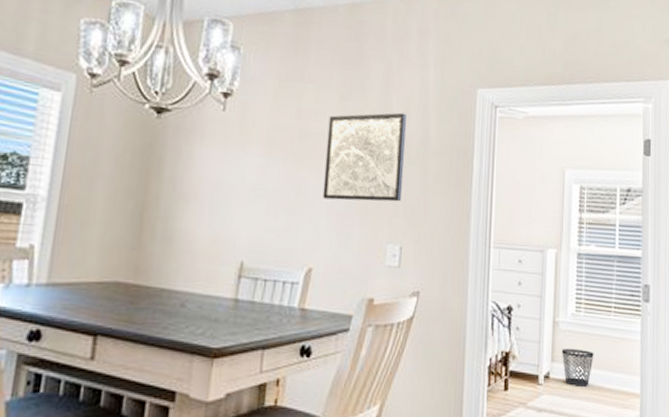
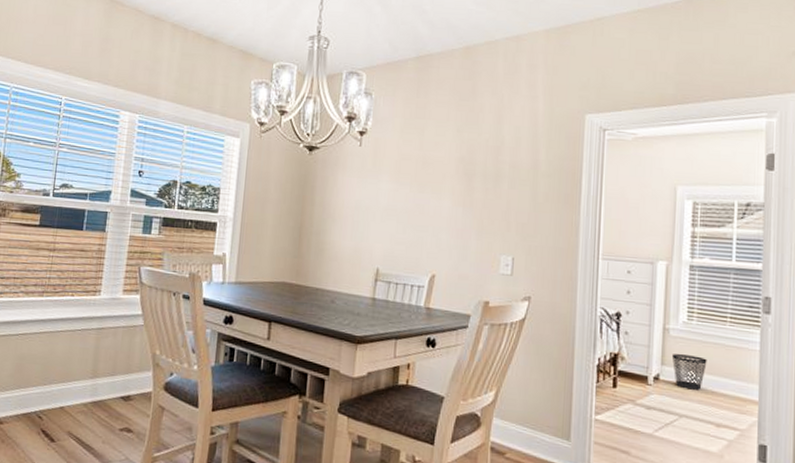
wall art: present [322,112,406,202] -> none [443,140,517,219]

